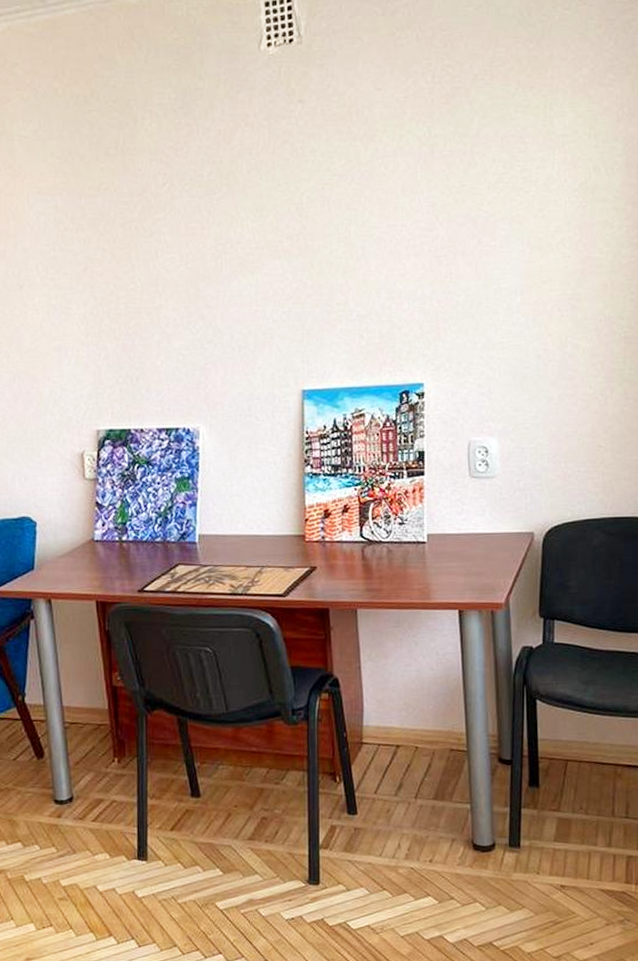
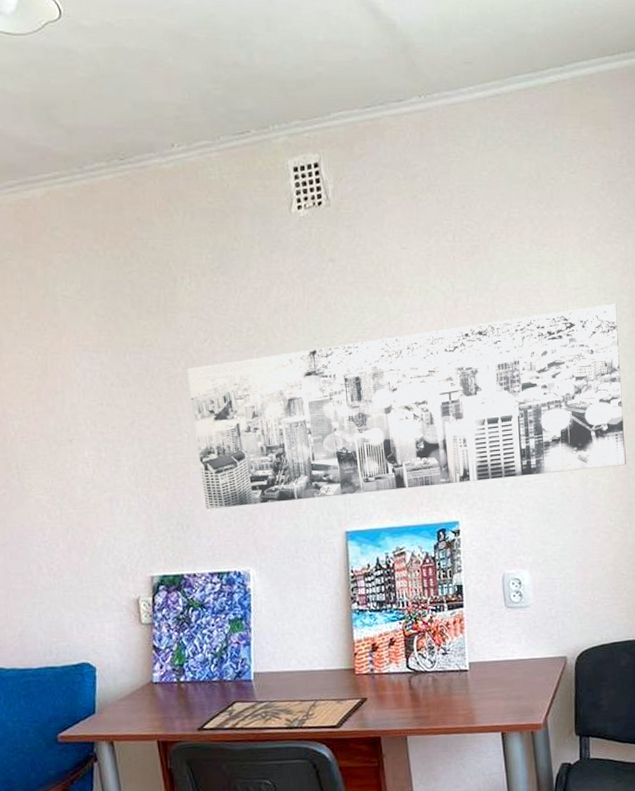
wall art: none [144,152,611,362] -> present [187,303,626,509]

